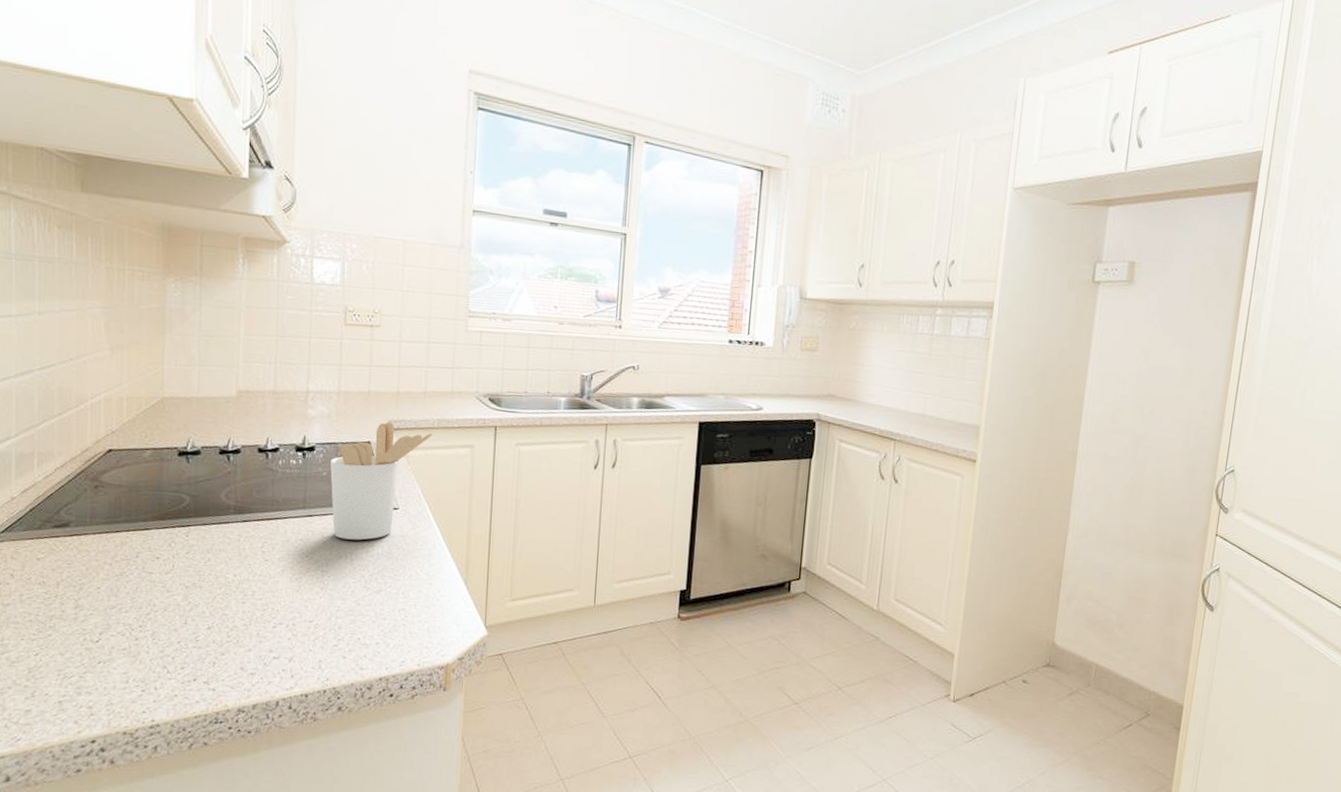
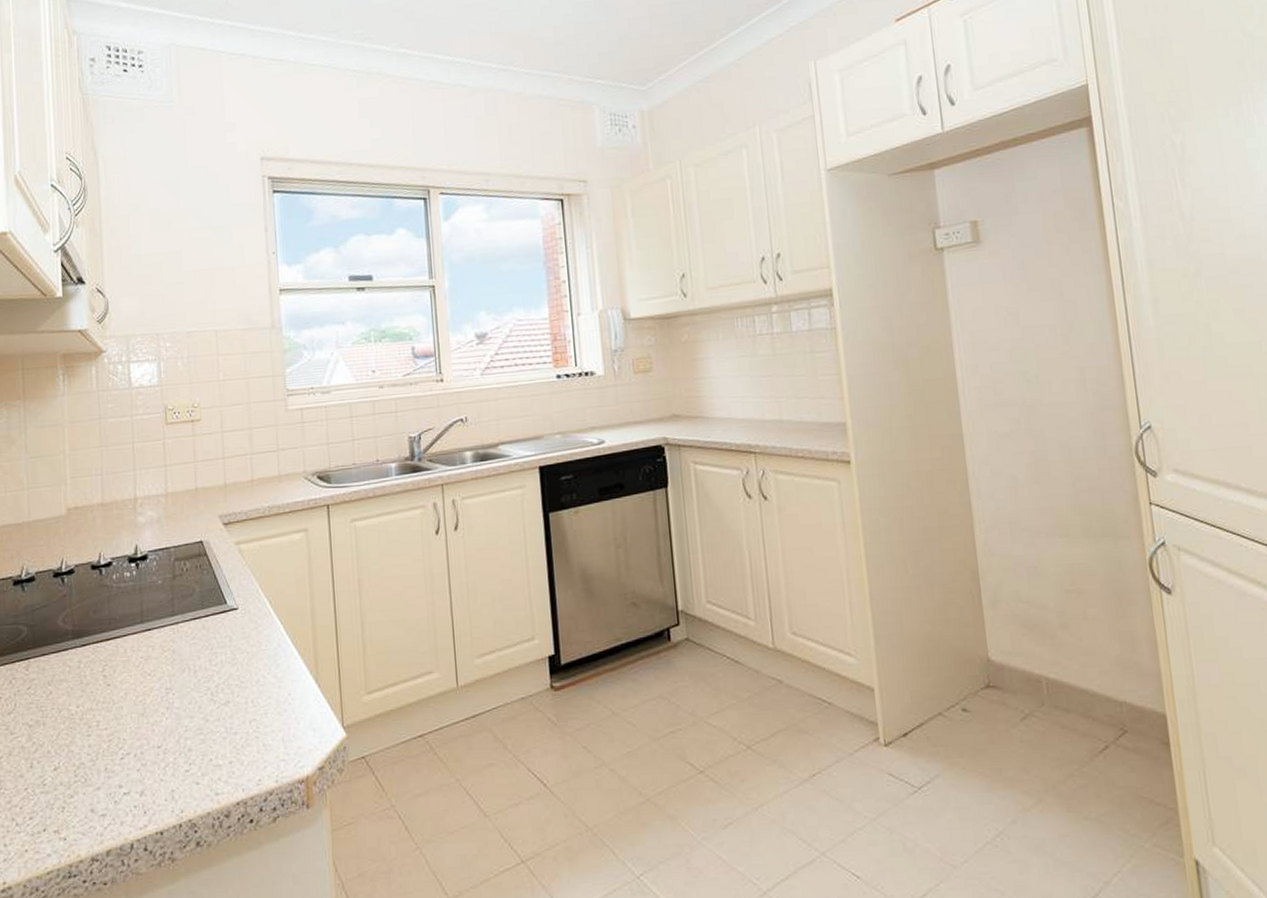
utensil holder: present [330,422,432,540] -> none [164,517,264,651]

